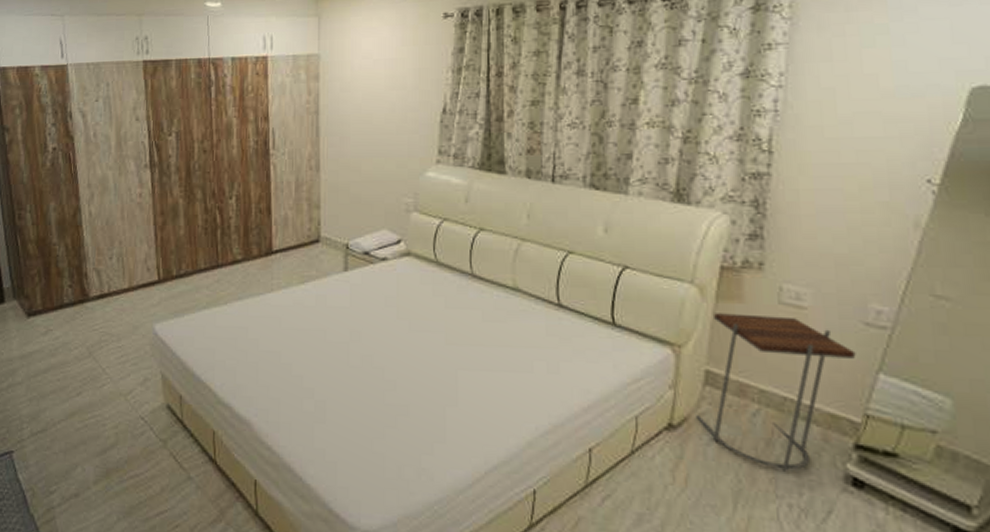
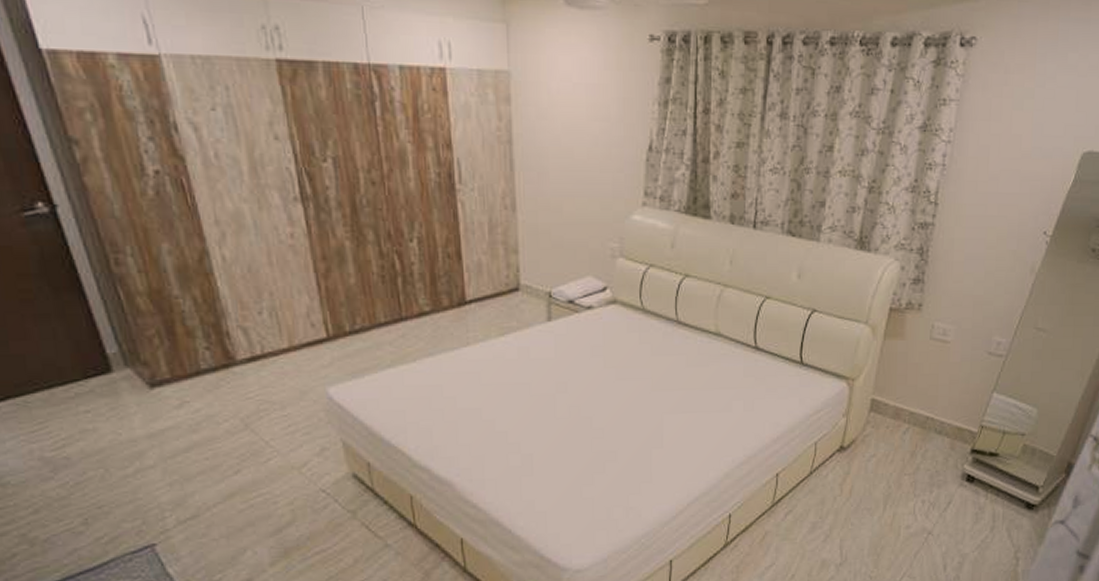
side table: present [696,313,856,472] -> none [862,349,980,476]

